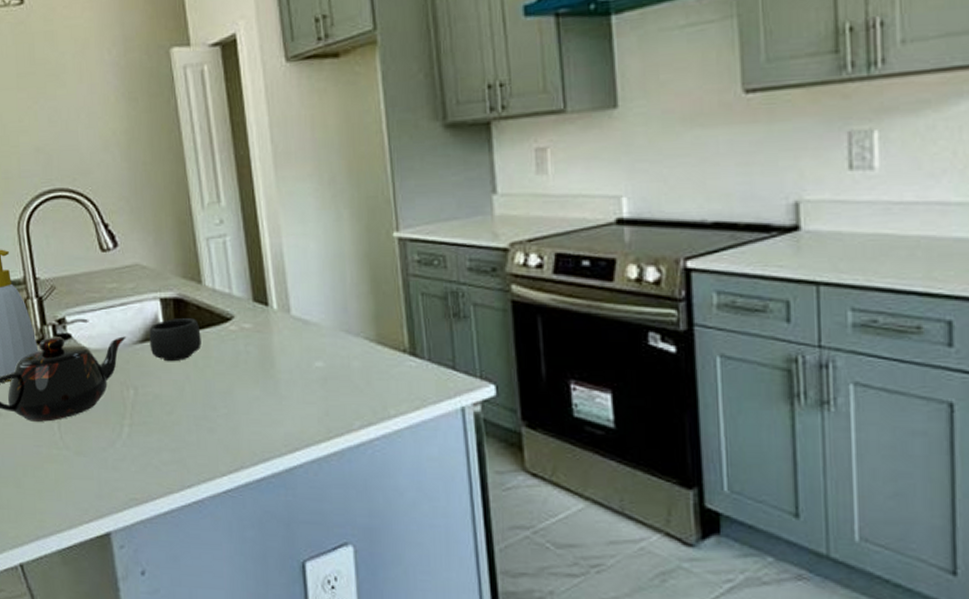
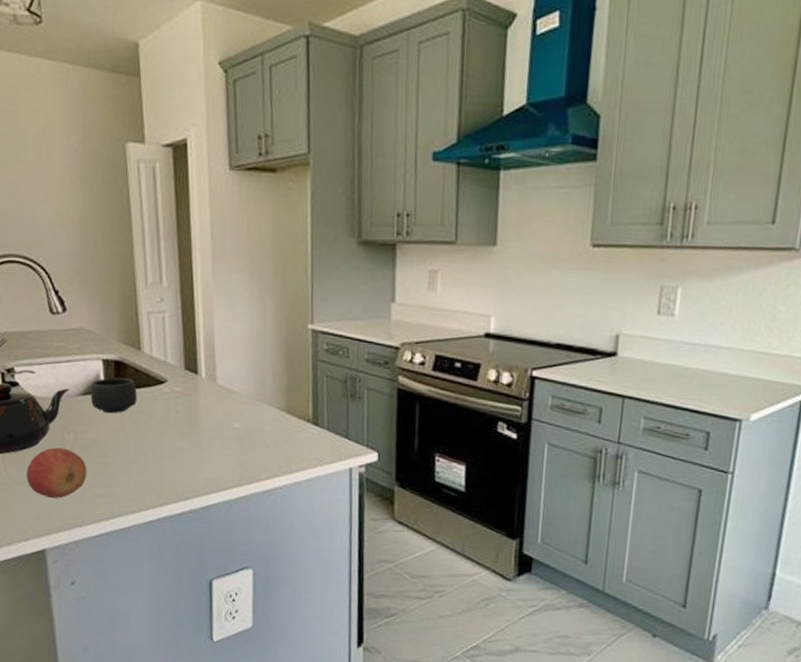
apple: none [85,407,151,469] -> present [27,447,87,498]

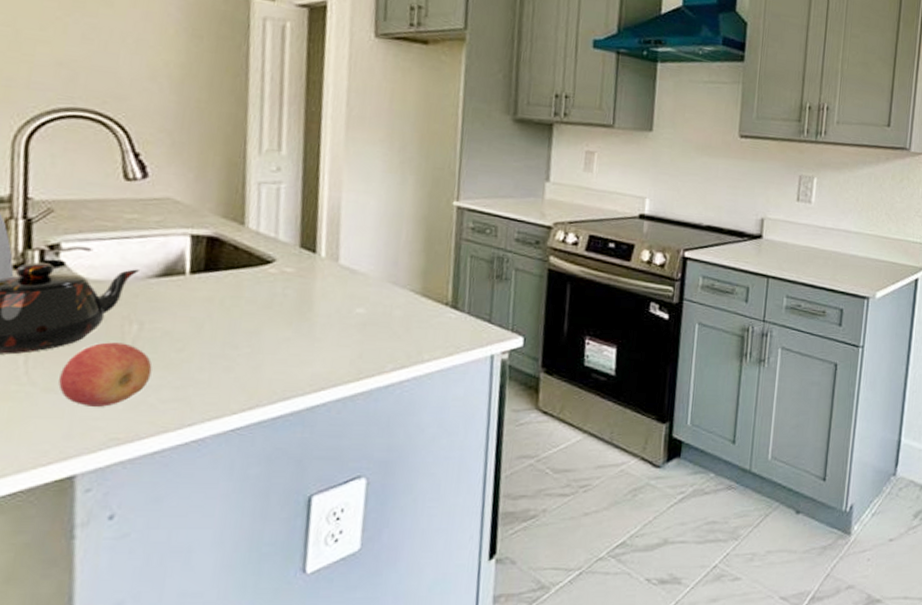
mug: present [90,377,137,414] -> none [168,256,234,299]

